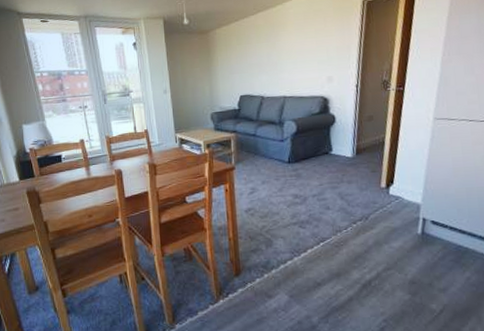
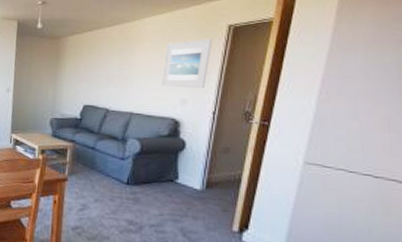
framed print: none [307,16,350,68] -> present [160,39,212,88]

